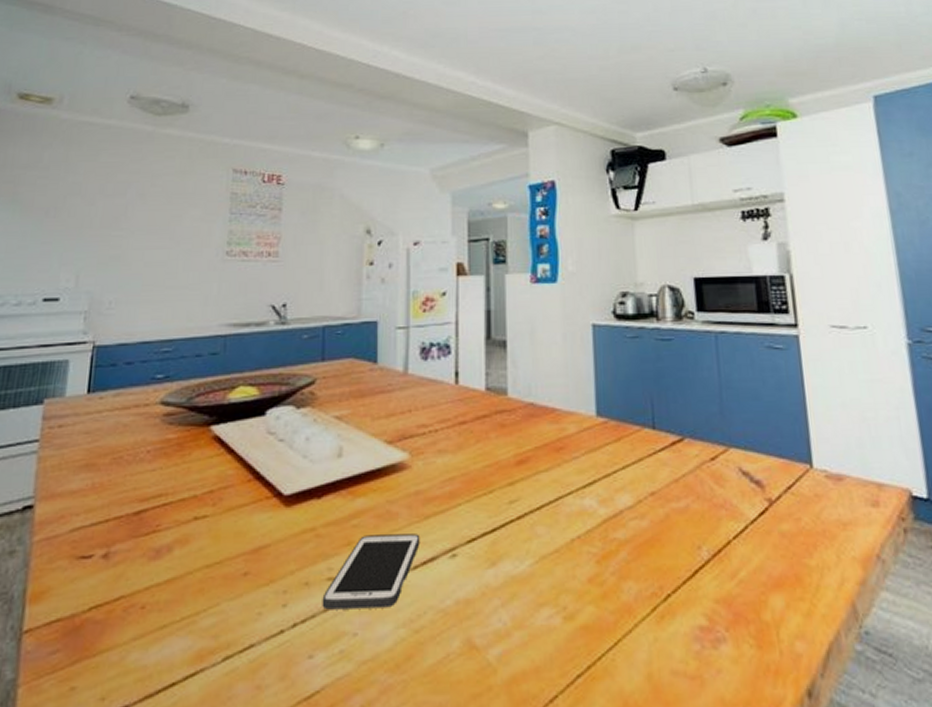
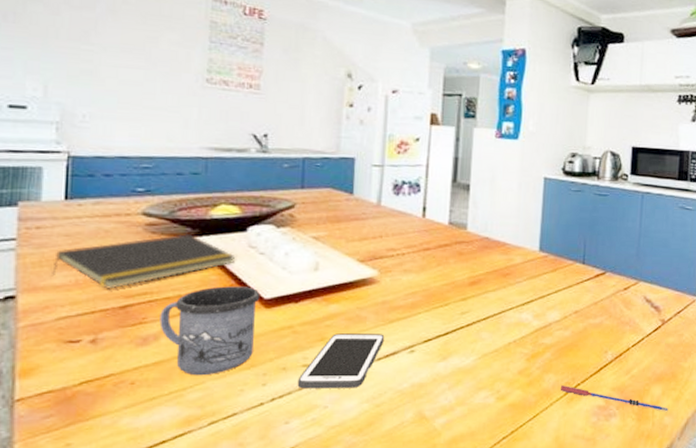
notepad: none [70,423,254,492] -> present [52,234,236,289]
mug: none [173,481,280,596] -> present [159,286,260,376]
pen: none [645,597,799,634] -> present [560,386,668,412]

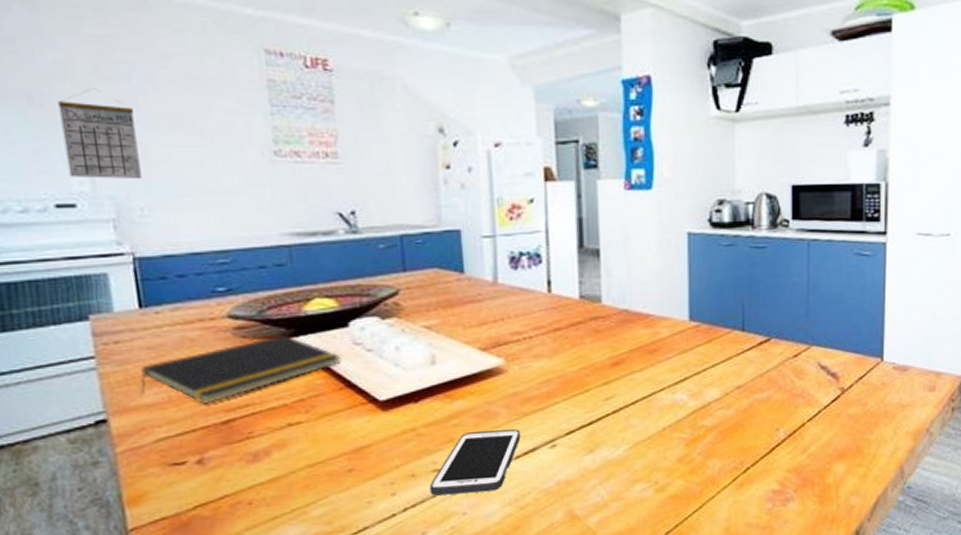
calendar: none [26,14,93,91] -> present [58,88,142,180]
mug: present [159,286,260,376] -> none [267,389,376,491]
pen: present [560,386,668,412] -> none [727,470,855,492]

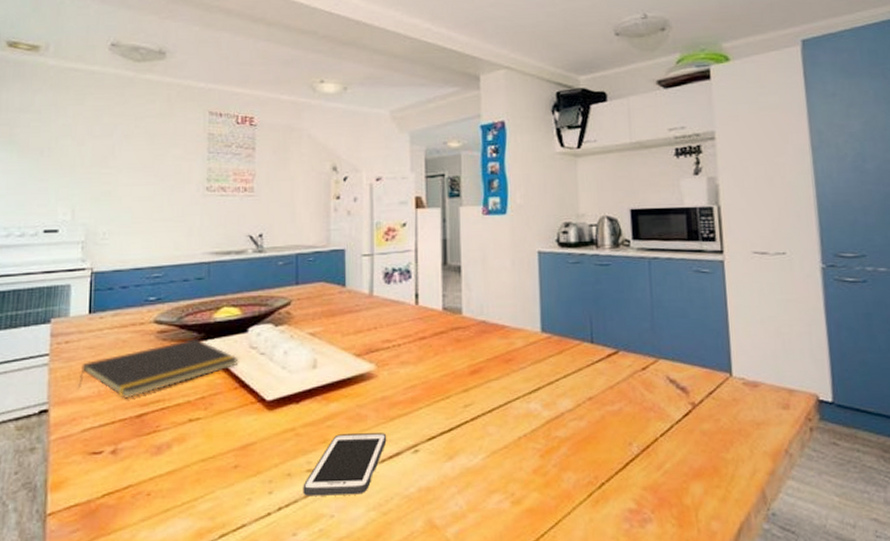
calendar: present [58,88,142,180] -> none [58,143,111,211]

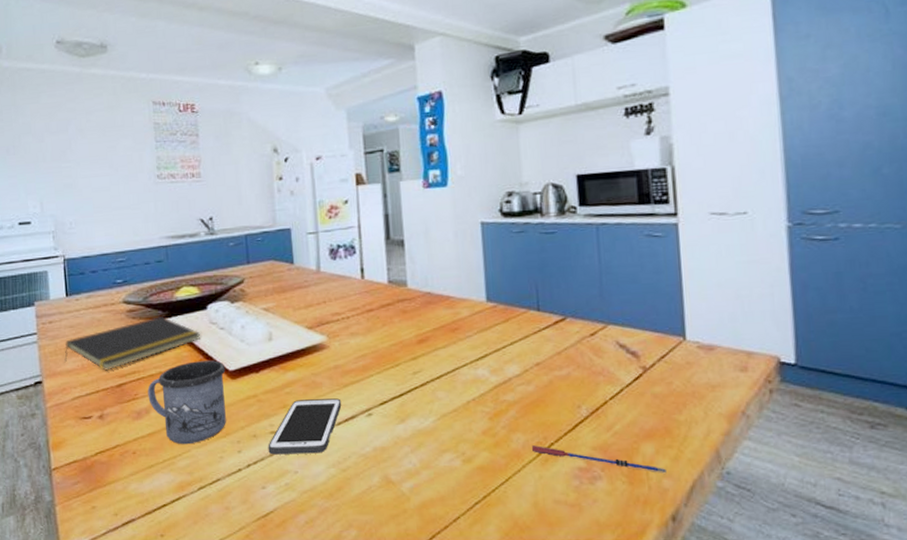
mug: none [172,389,263,485] -> present [147,360,226,445]
pen: none [582,485,715,515] -> present [531,445,667,474]

